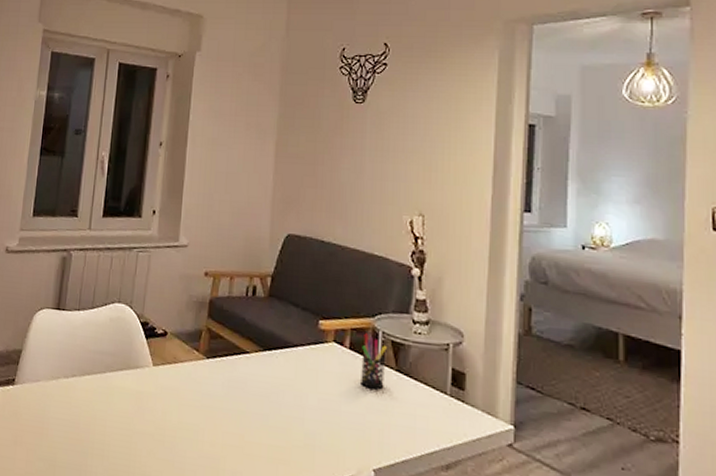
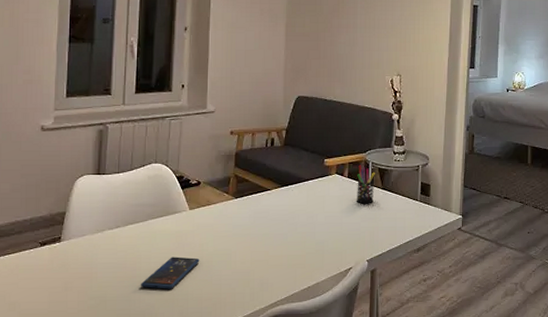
smartphone: none [93,423,162,465] -> present [141,256,200,289]

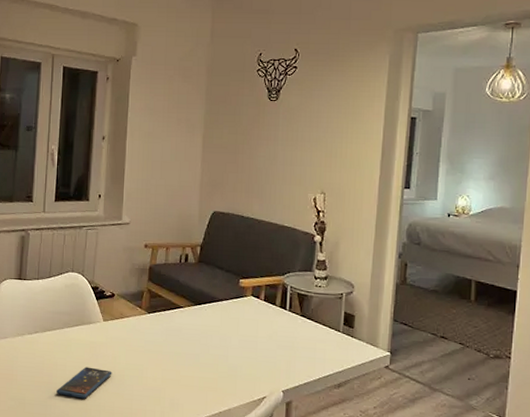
pen holder: present [357,165,375,204] -> none [273,288,294,331]

